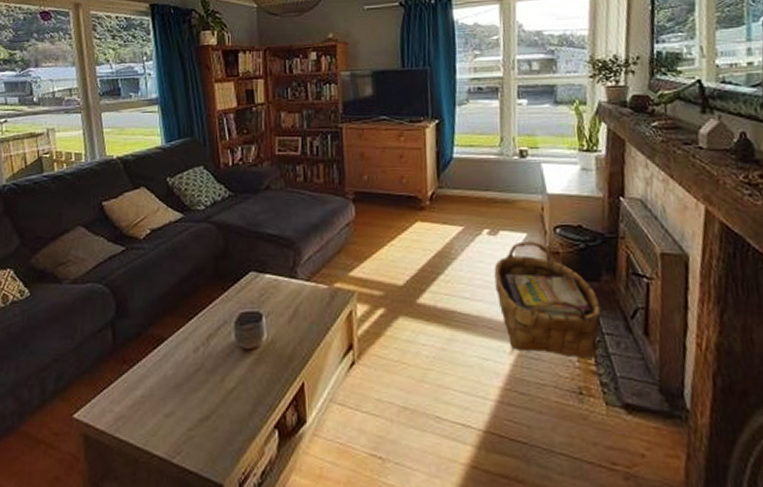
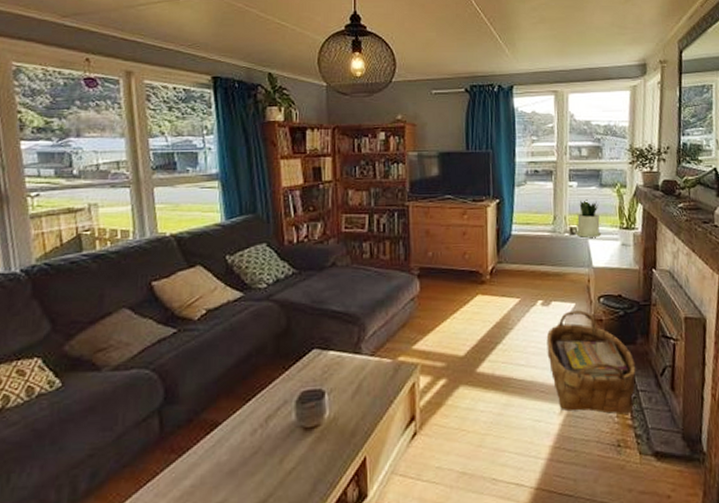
planter: none [526,119,558,162] -> present [576,200,602,239]

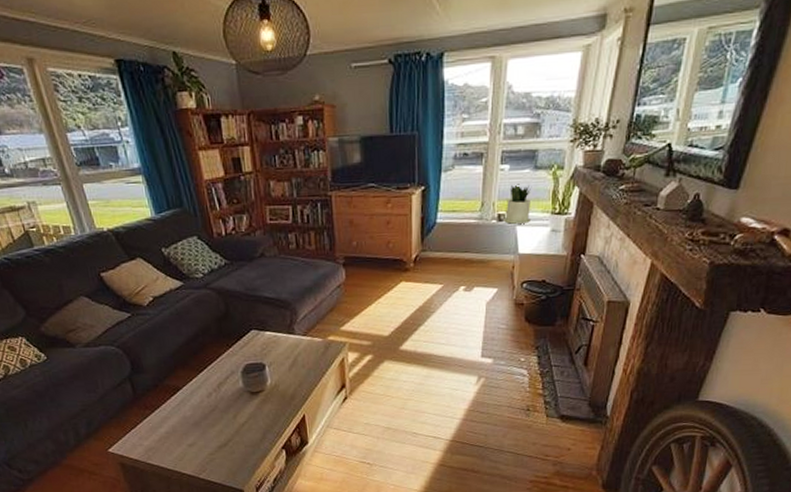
woven basket: present [546,310,636,414] -> none [467,295,552,385]

